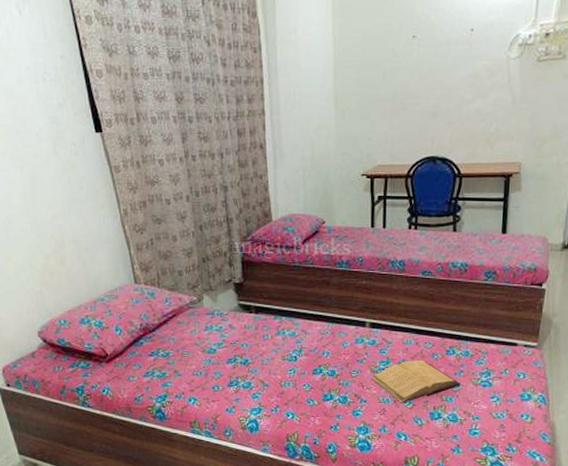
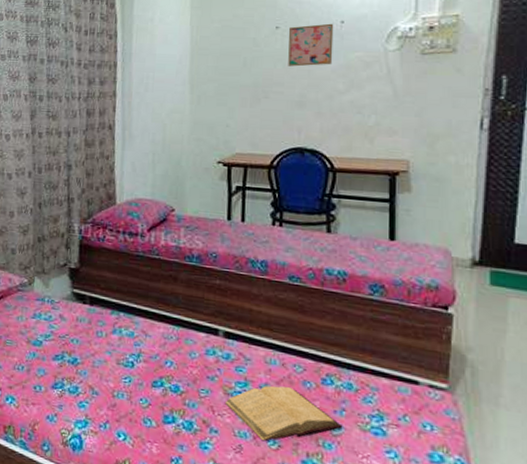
wall art: none [423,31,465,77] -> present [288,23,334,67]

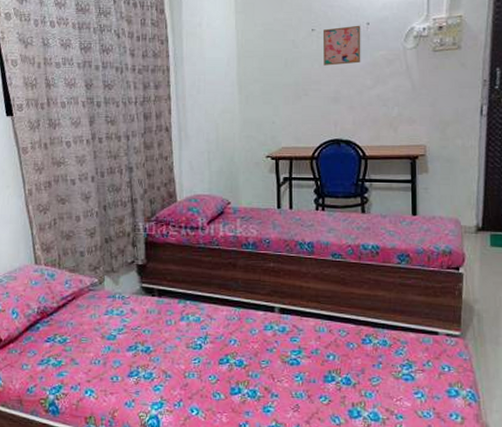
book: present [224,385,343,441] -> none [282,349,380,399]

